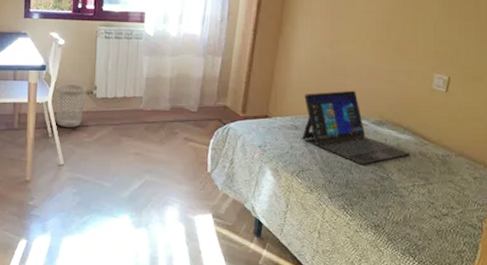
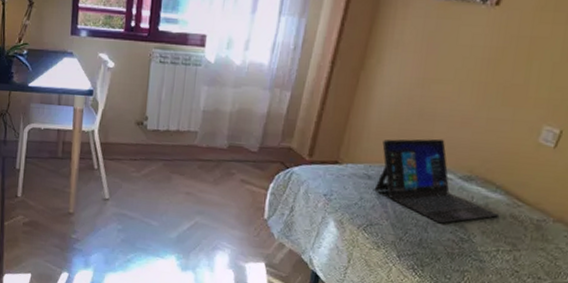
wastebasket: present [55,84,87,127] -> none [102,112,137,160]

